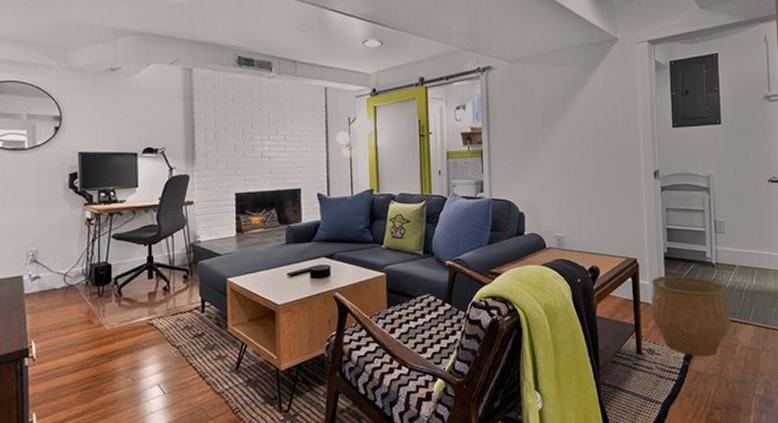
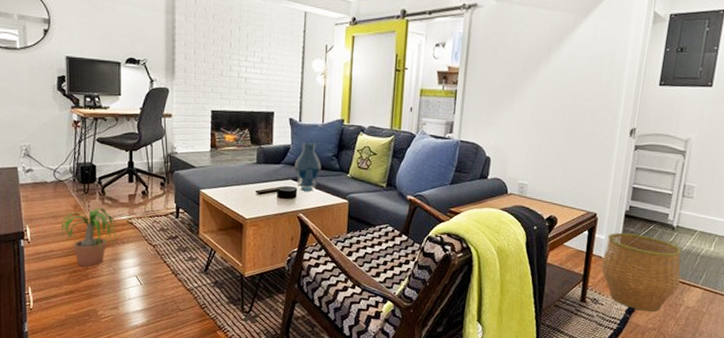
potted plant: none [65,310,139,381] -> present [56,207,120,267]
vase: none [326,216,354,268] -> present [294,142,322,191]

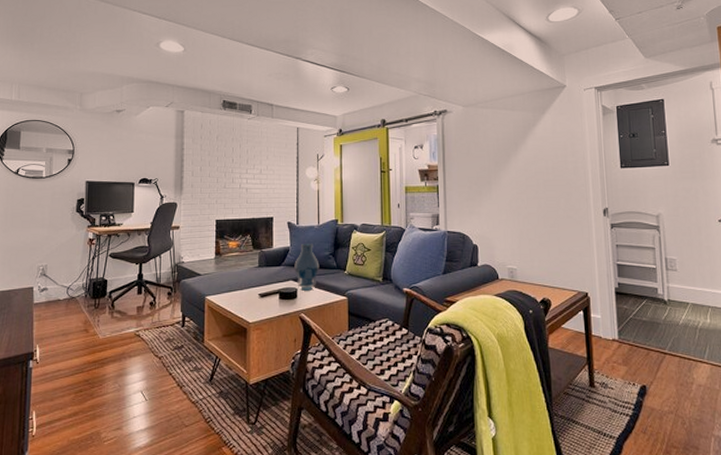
potted plant: present [56,207,120,267] -> none [64,321,127,385]
basket: present [600,232,682,311] -> none [602,310,686,392]

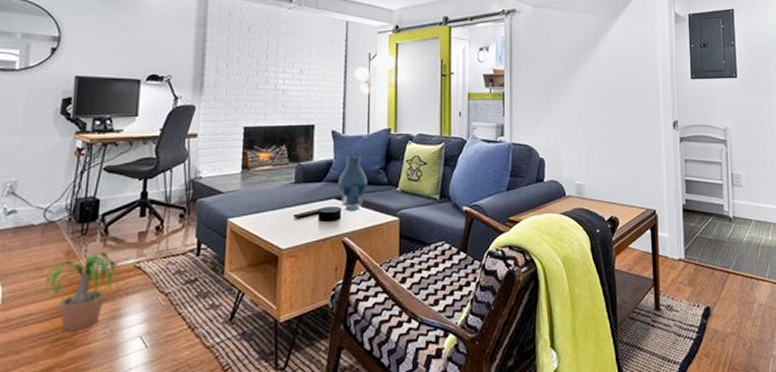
potted plant: none [64,321,127,385] -> present [36,251,123,331]

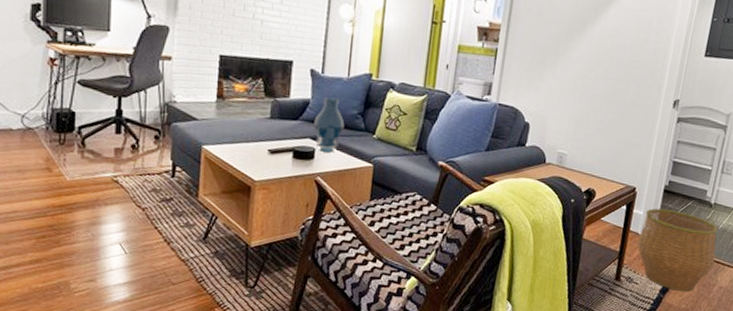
potted plant: present [36,251,123,331] -> none [21,161,102,231]
basket: none [668,228,749,314] -> present [637,208,718,291]

